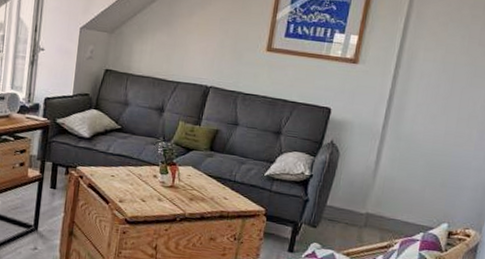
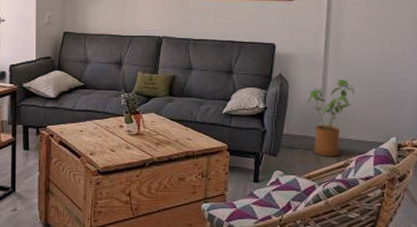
house plant: none [357,154,411,236] -> present [307,78,355,157]

